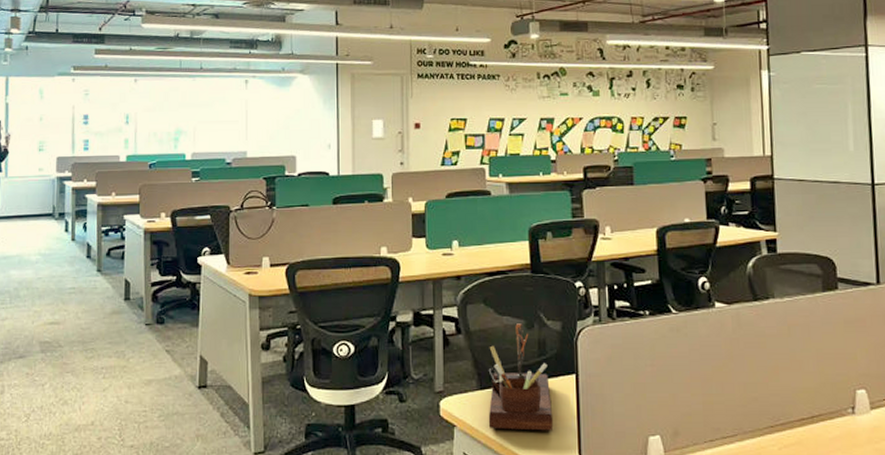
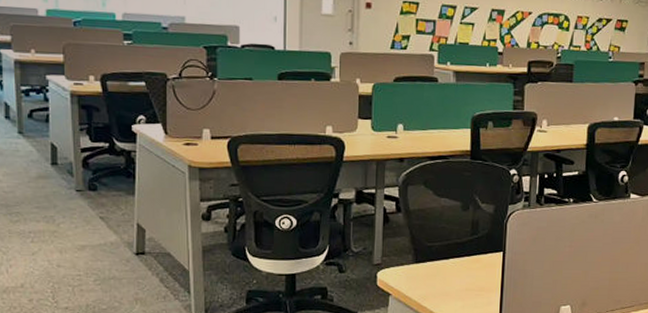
desk organizer: present [488,323,554,431] -> none [421,205,480,300]

